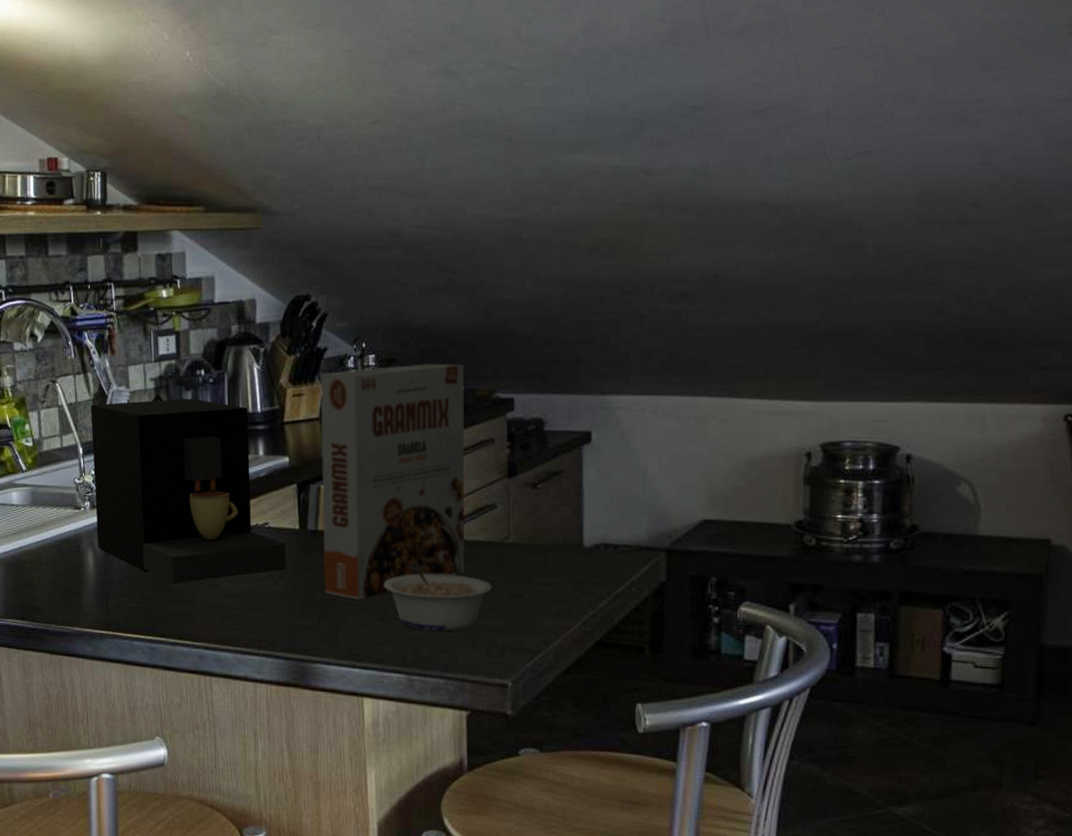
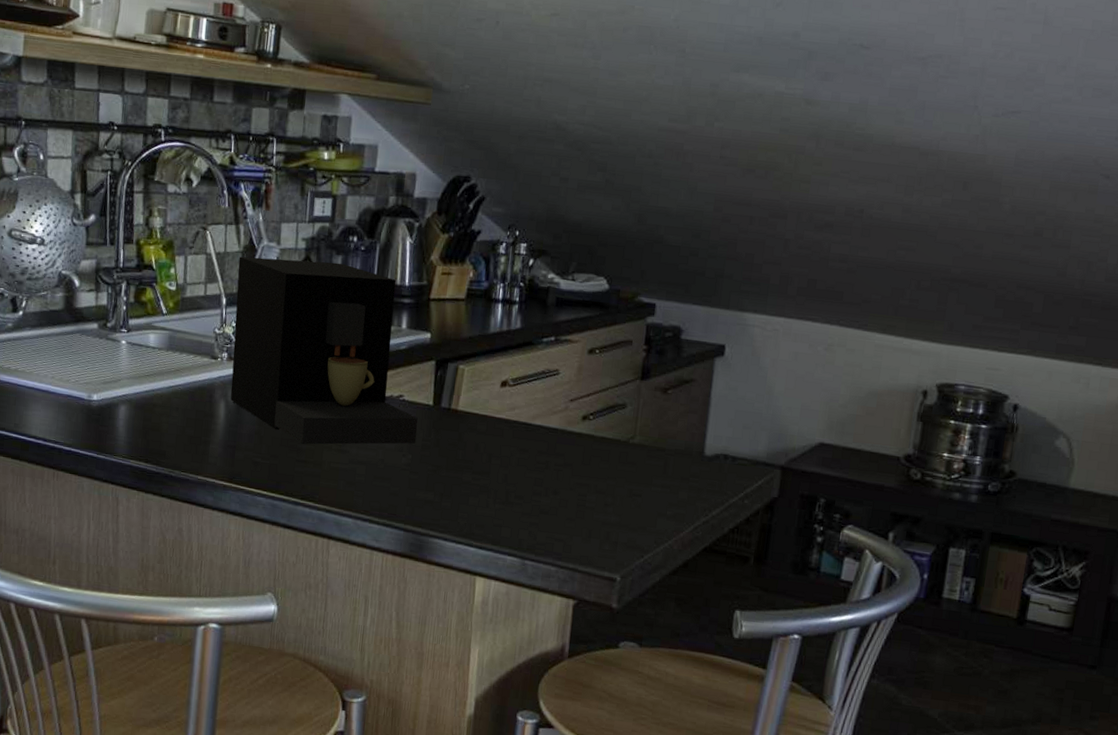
cereal box: present [320,363,466,600] -> none [450,255,612,481]
legume: present [383,561,492,632] -> none [508,449,612,522]

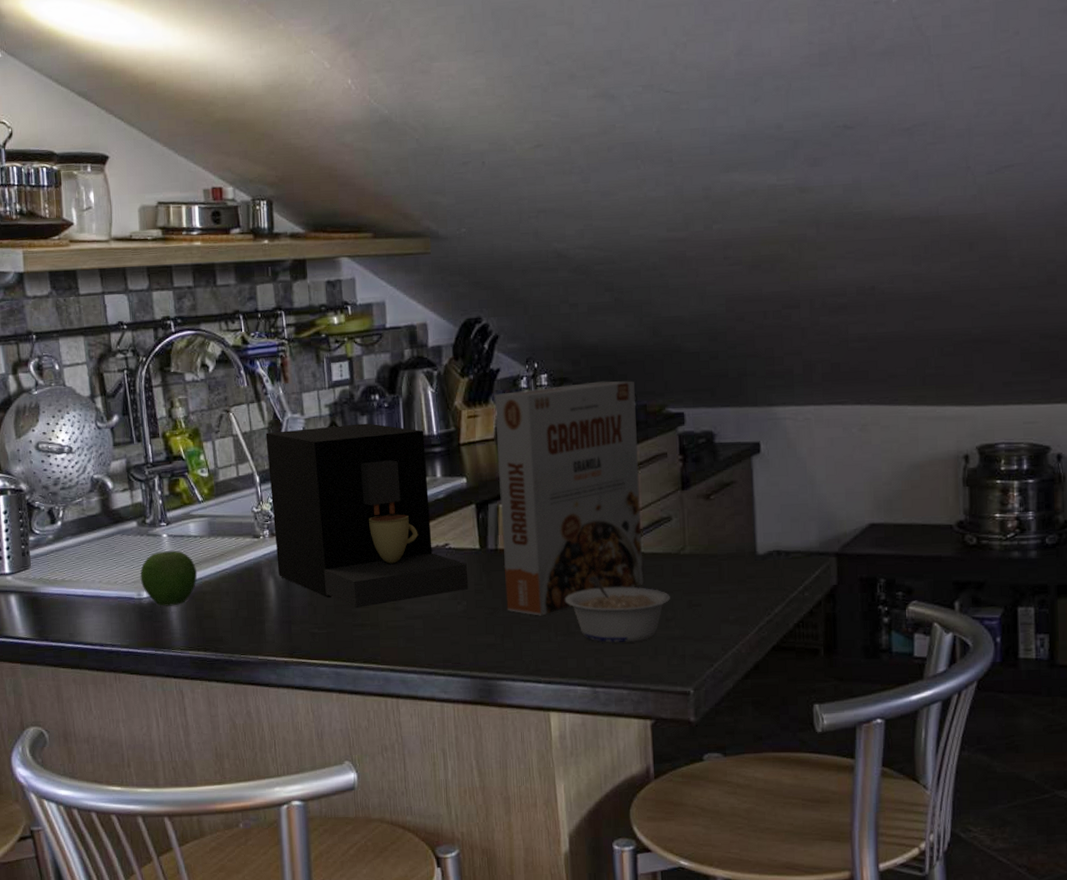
fruit: none [92,356,151,413] -> present [140,550,198,606]
cereal box: none [450,255,612,481] -> present [494,381,644,616]
legume: none [508,449,612,522] -> present [565,575,670,643]

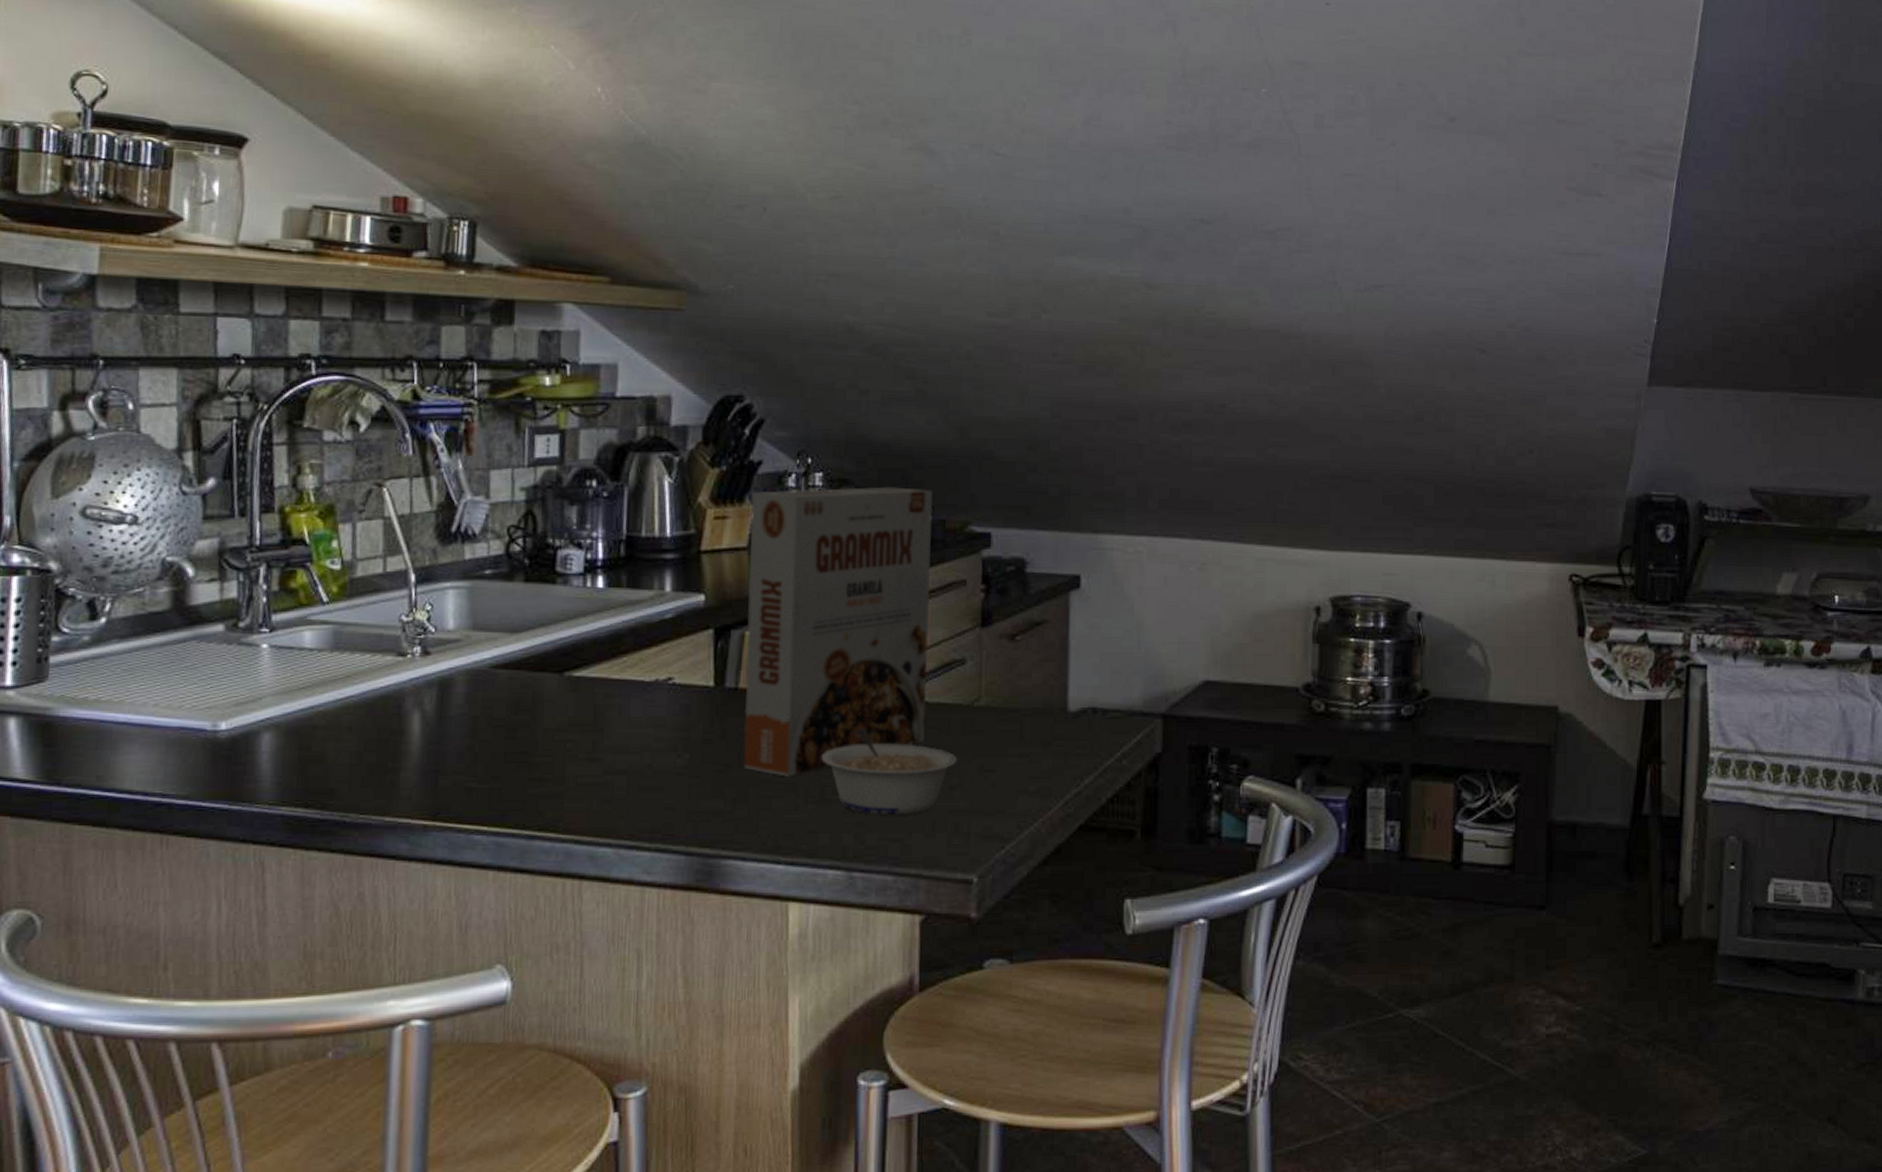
fruit: present [140,550,198,606] -> none [219,666,308,743]
coffee maker: present [265,423,469,609] -> none [428,515,695,757]

